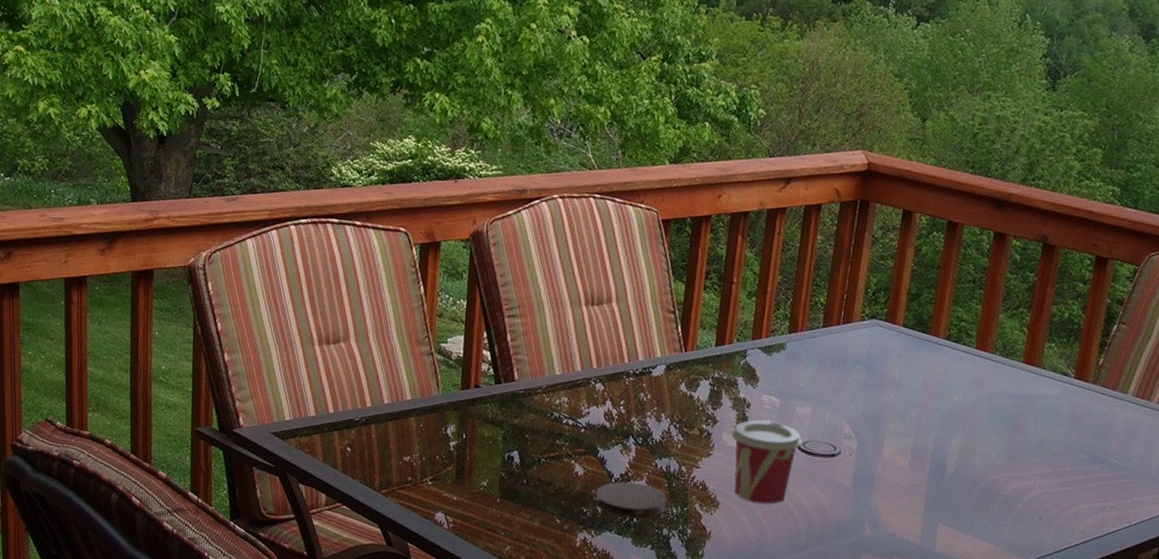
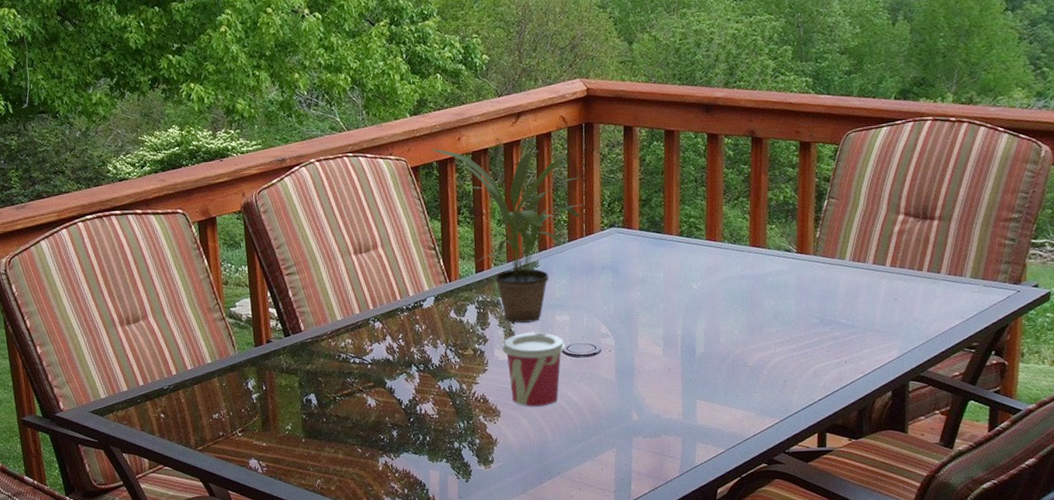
coaster: present [595,481,667,519] -> none [389,405,454,438]
potted plant: none [686,202,846,410] -> present [430,148,583,323]

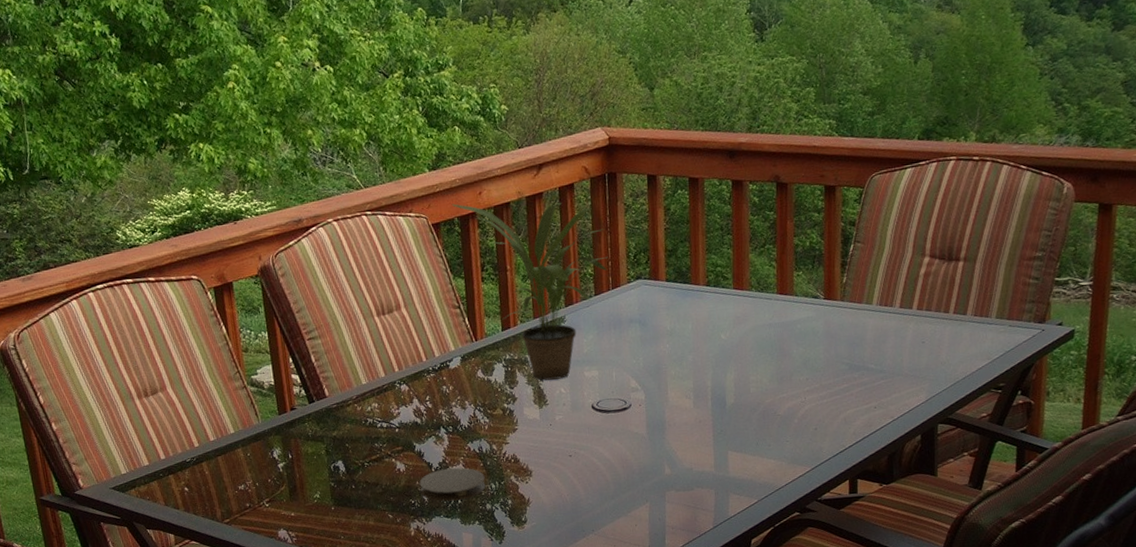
coaster: none [389,405,454,438] -> present [419,467,486,502]
cup: present [502,332,566,407] -> none [531,389,596,465]

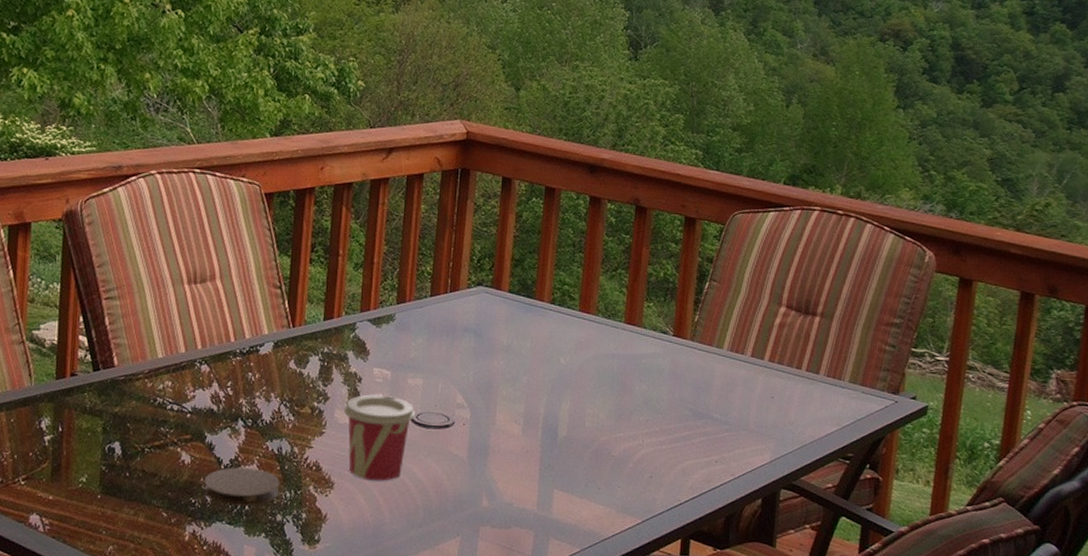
potted plant: present [451,203,608,381] -> none [289,175,450,383]
cup: none [531,389,596,465] -> present [344,394,416,481]

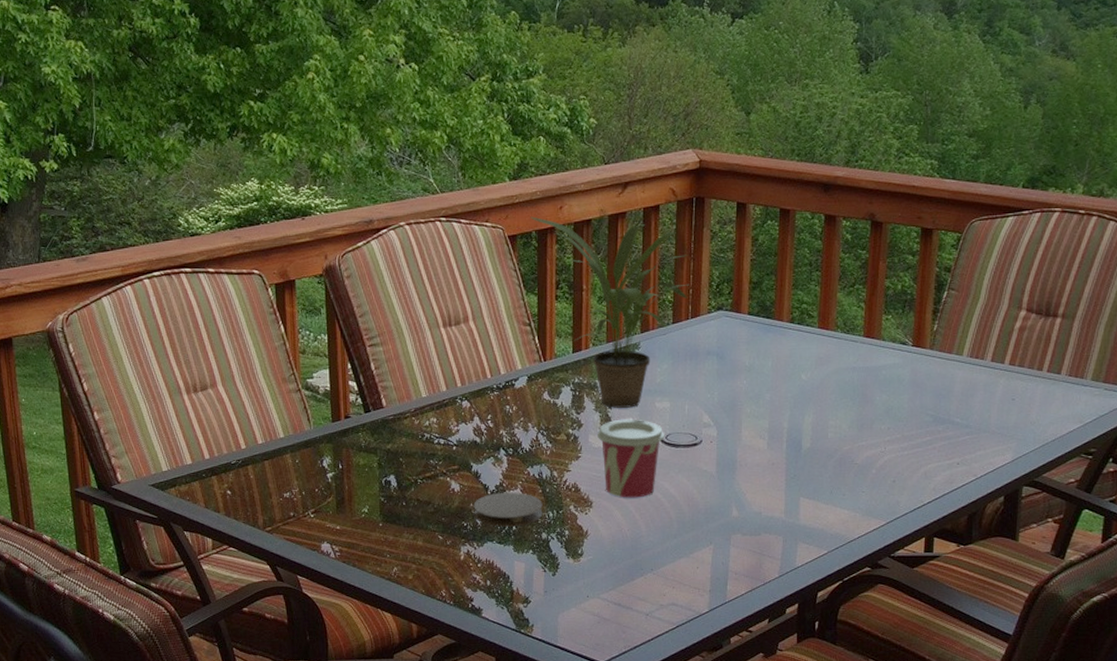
potted plant: none [289,175,450,383] -> present [530,216,689,408]

